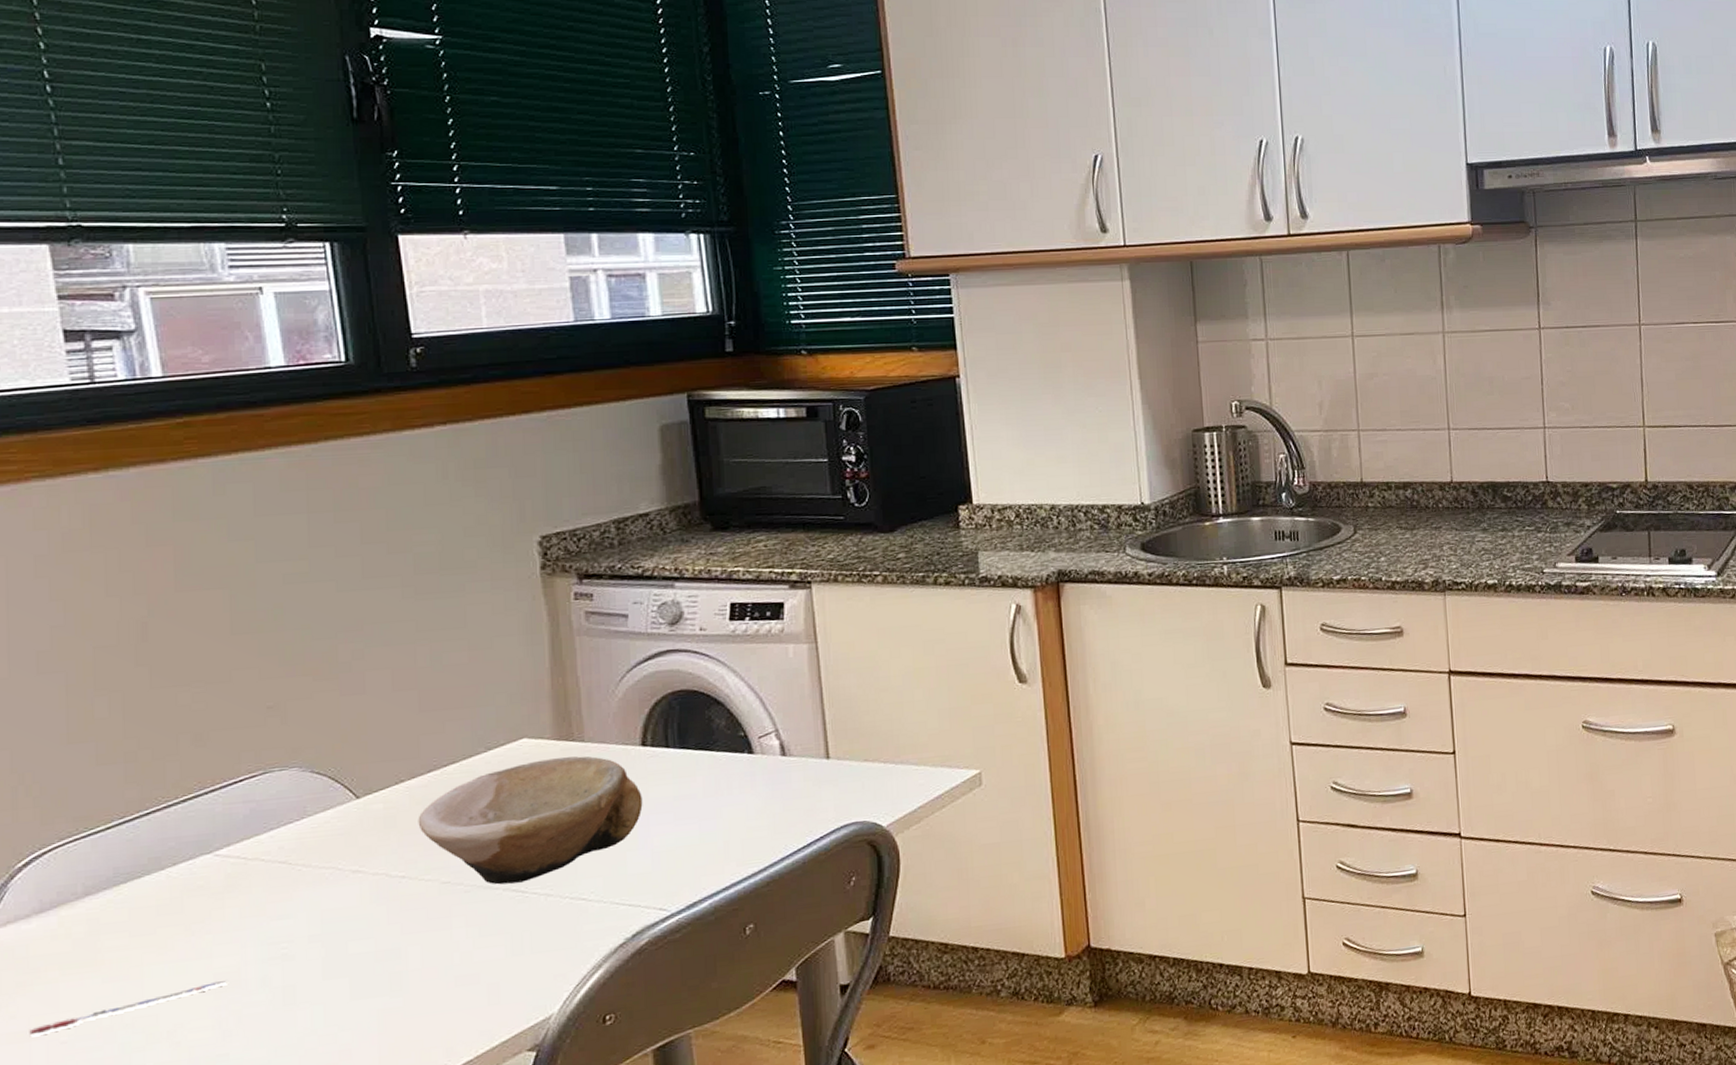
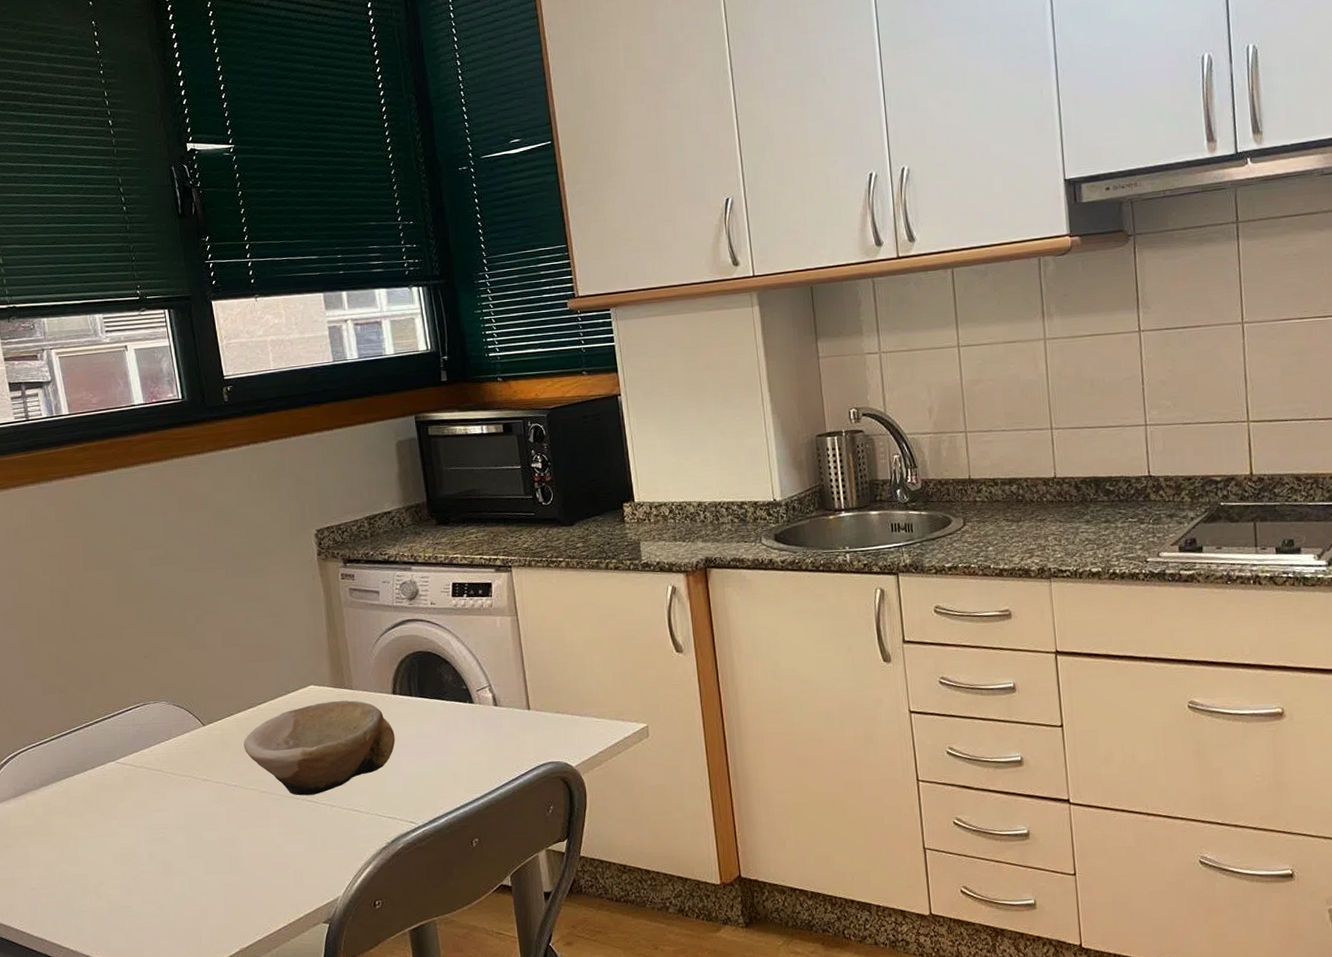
pen: present [29,981,226,1036] -> none [13,854,128,882]

